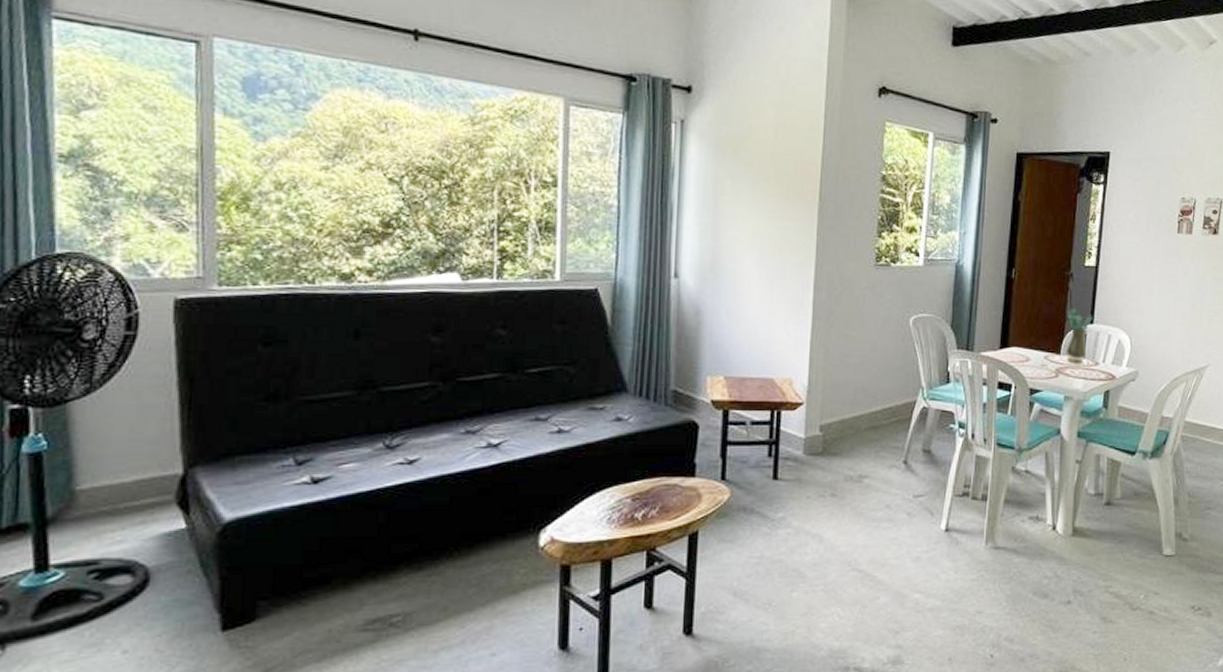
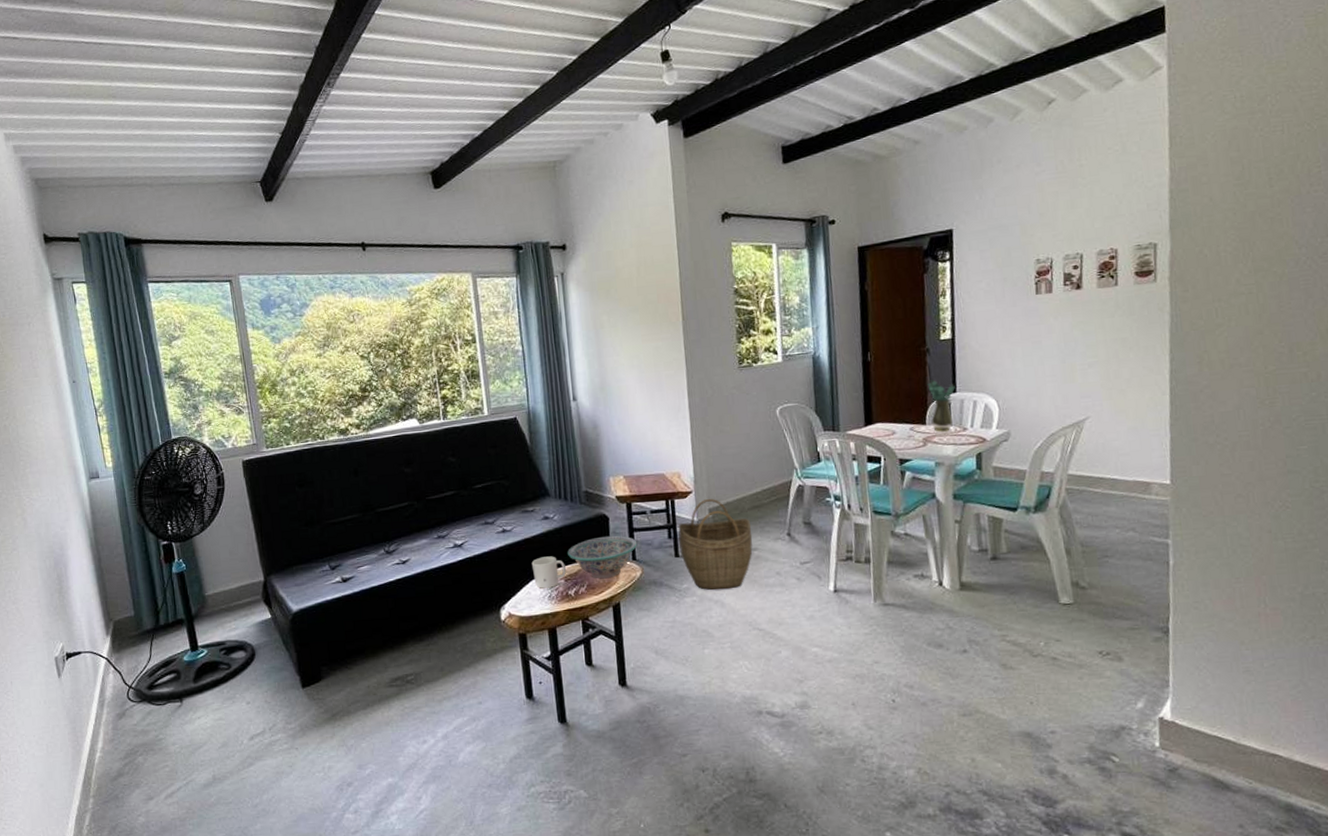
mug: none [590,468,635,508] -> present [531,556,566,589]
decorative bowl: none [640,448,730,501] -> present [567,535,638,579]
woven basket: none [780,414,865,522] -> present [678,499,753,590]

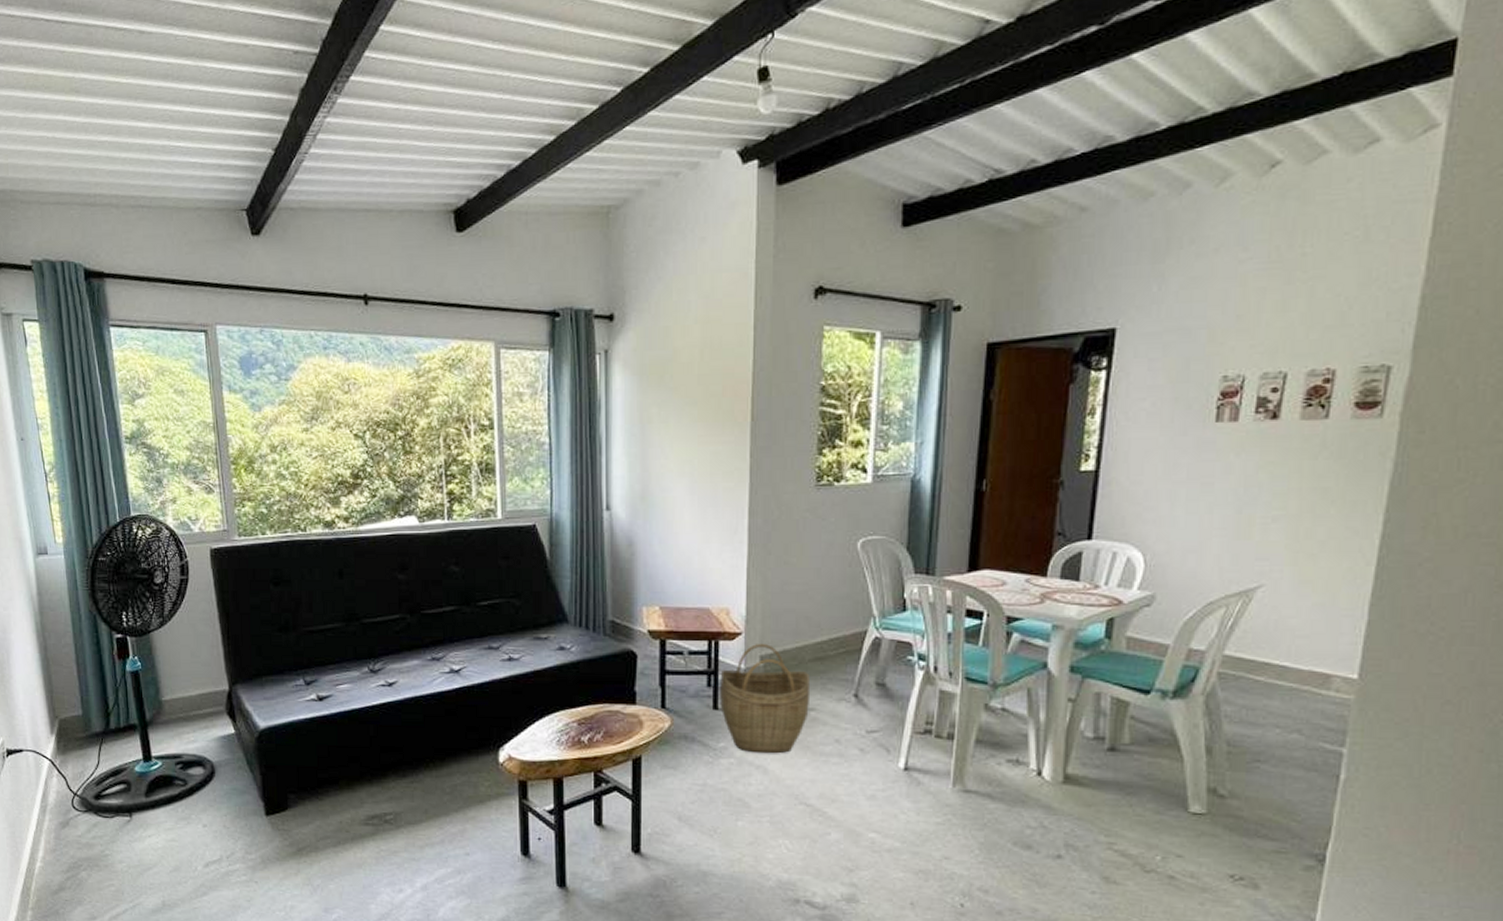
mug: present [531,556,566,589] -> none [540,694,580,731]
decorative bowl: present [567,535,638,579] -> none [584,676,669,727]
vase: present [927,379,955,433] -> none [1054,519,1091,589]

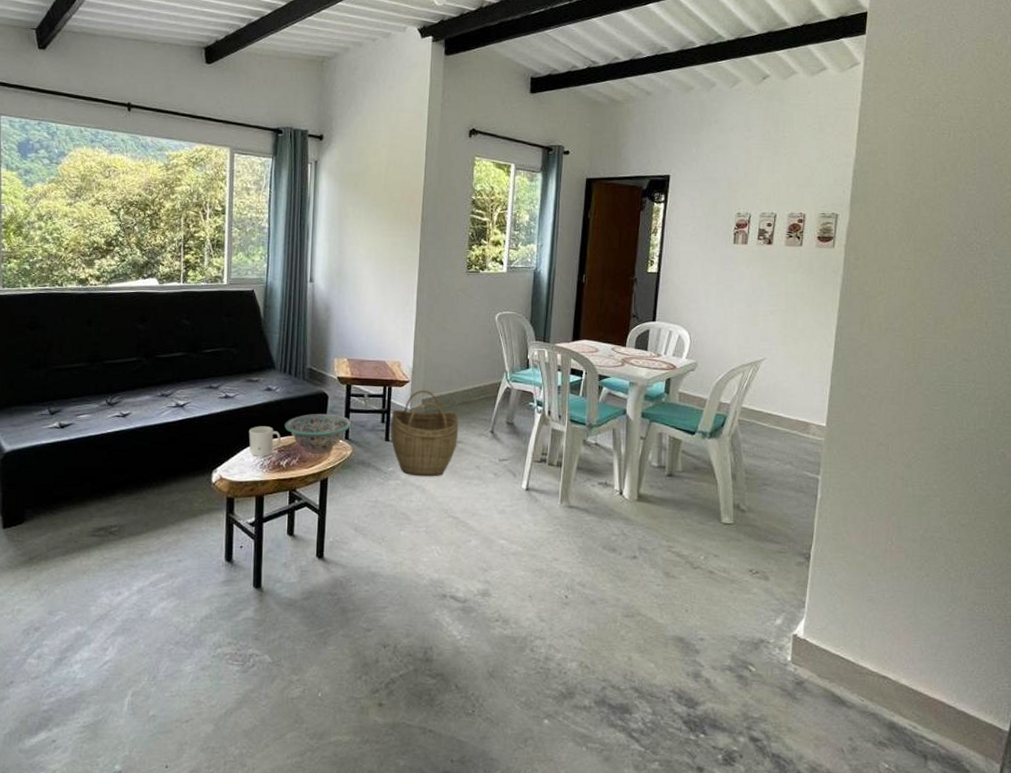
mug: none [540,694,580,731] -> present [248,426,281,457]
decorative bowl: none [584,676,669,727] -> present [285,413,352,454]

